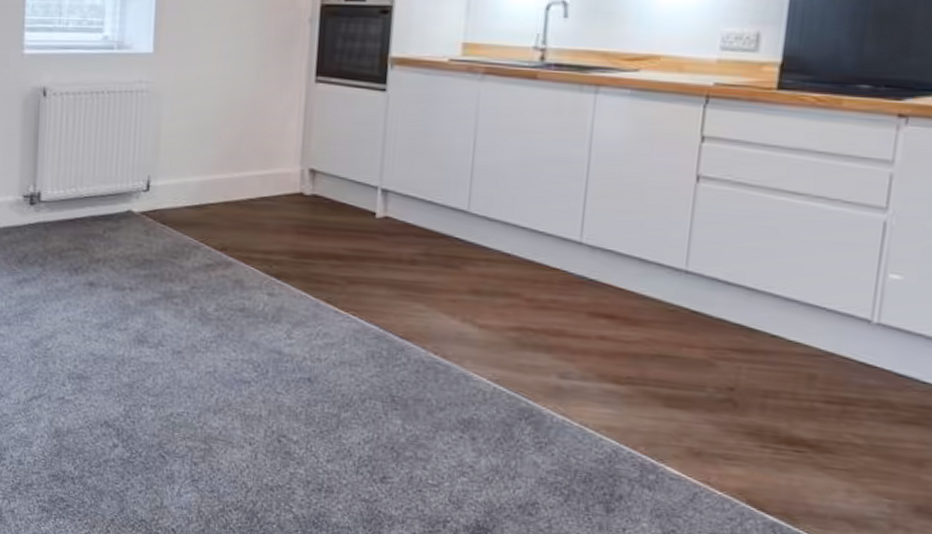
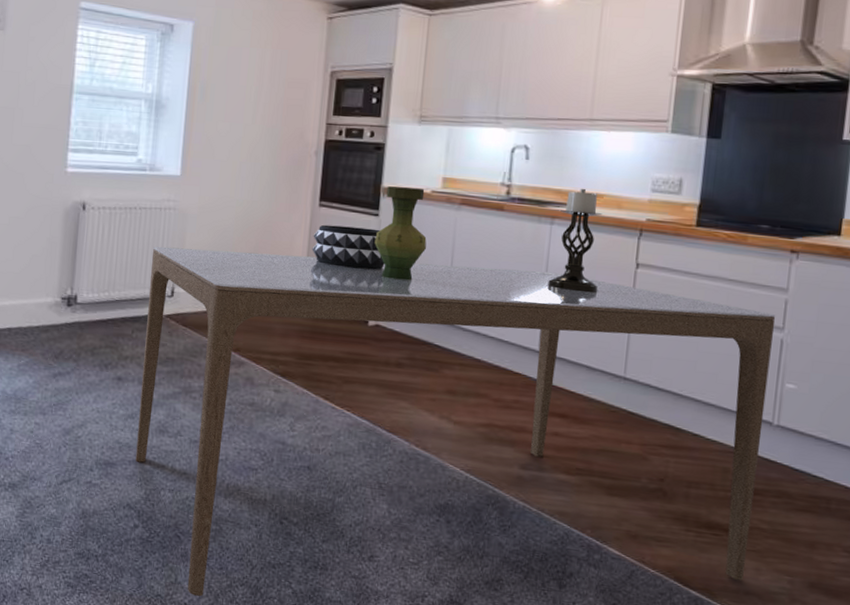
dining table: none [112,134,878,522] -> present [135,246,776,597]
decorative bowl: none [308,103,395,153] -> present [312,224,385,270]
vase: none [381,56,444,165] -> present [374,186,427,281]
candle holder: none [591,49,659,173] -> present [547,188,602,293]

